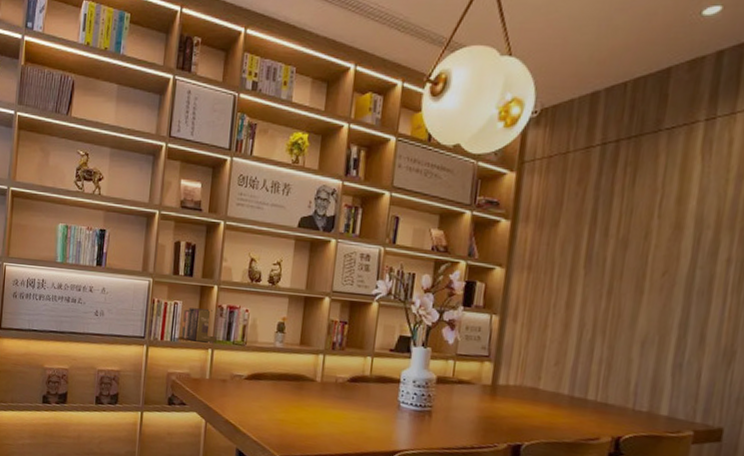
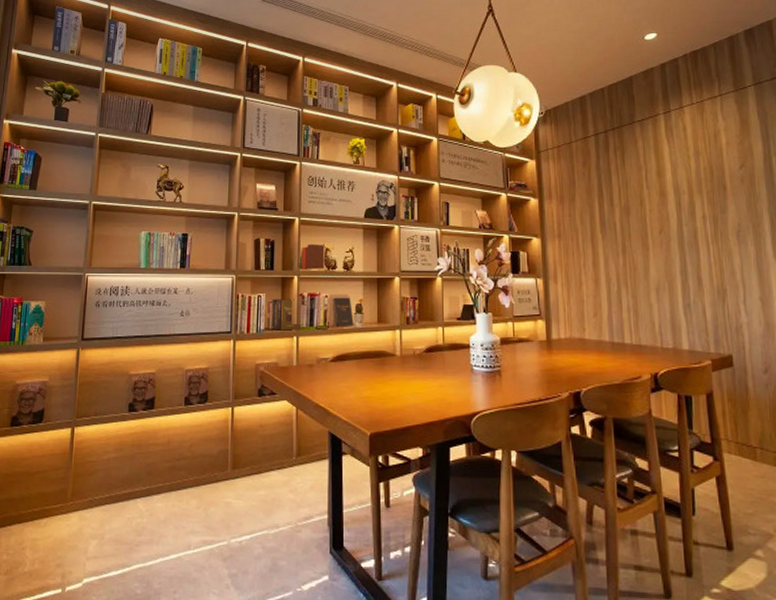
books: none [219,251,250,281] -> present [298,244,325,269]
books: none [245,308,275,346] -> present [328,294,354,327]

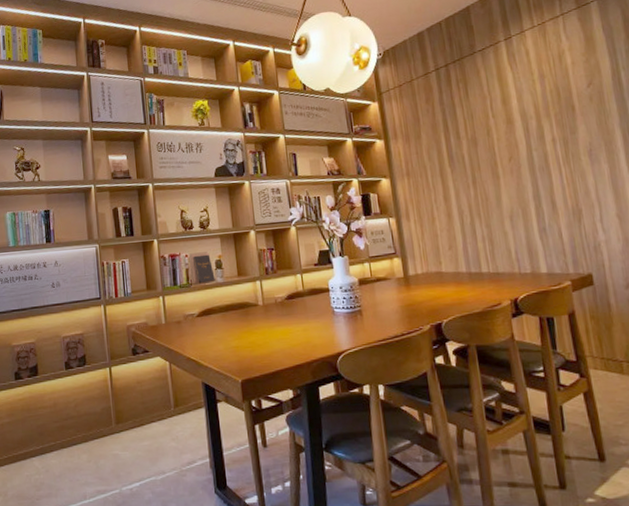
books: present [267,299,299,331] -> none [131,261,164,293]
books: present [298,244,325,269] -> none [156,206,182,233]

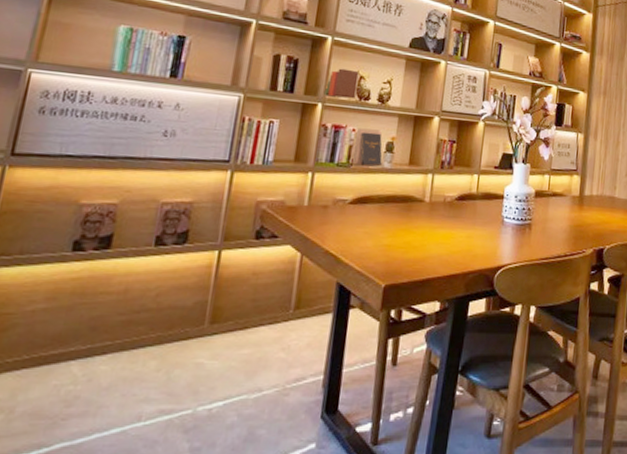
books: none [156,206,182,233] -> present [323,68,359,99]

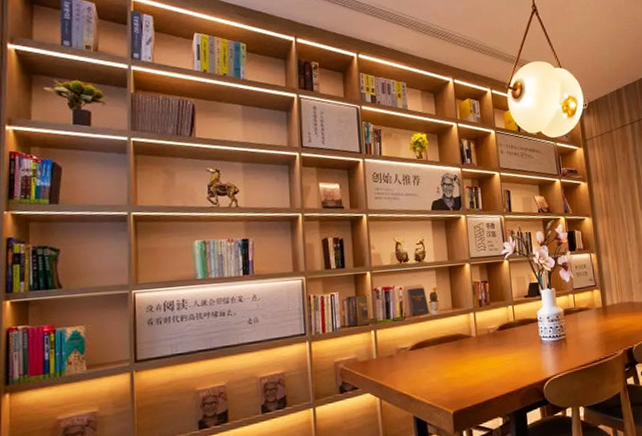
books: none [276,127,317,165] -> present [341,294,376,327]
books: present [323,68,359,99] -> none [369,238,397,265]

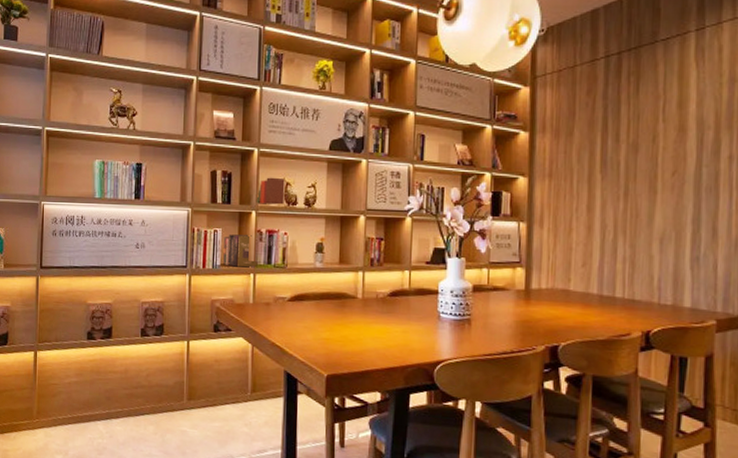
books: none [369,238,397,265] -> present [256,177,285,205]
books: present [402,284,430,317] -> none [286,231,314,267]

